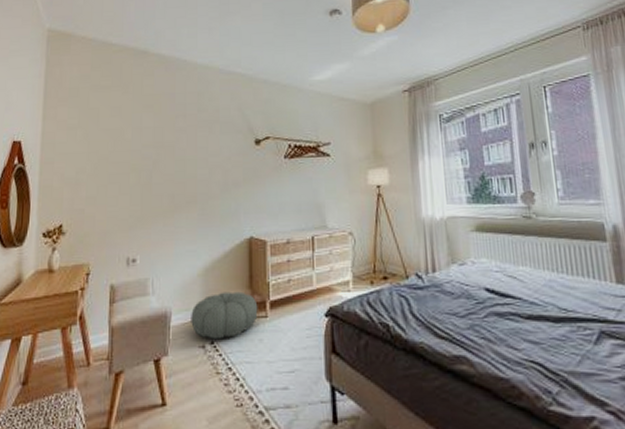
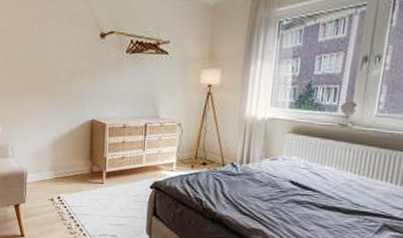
pouf: present [191,291,258,340] -> none [42,161,96,196]

